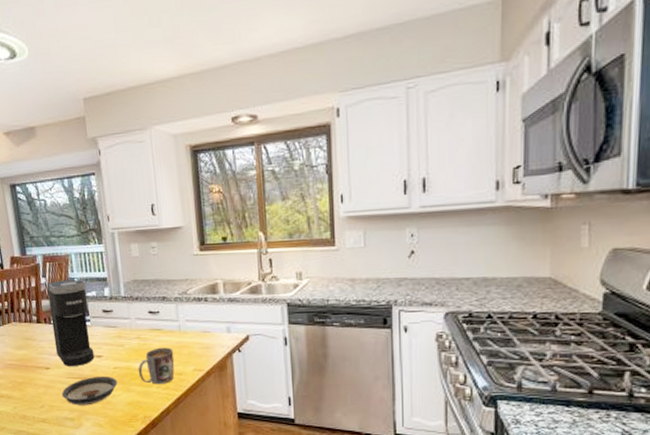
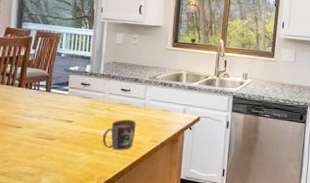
coffee maker: present [46,279,95,367] -> none [30,53,72,129]
saucer: present [61,376,118,406] -> none [27,138,82,163]

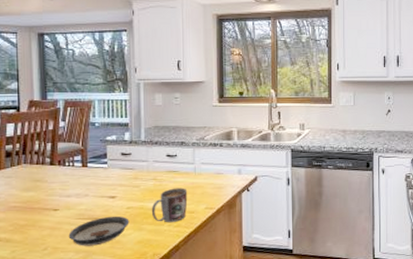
saucer: none [27,138,82,163] -> present [68,216,130,246]

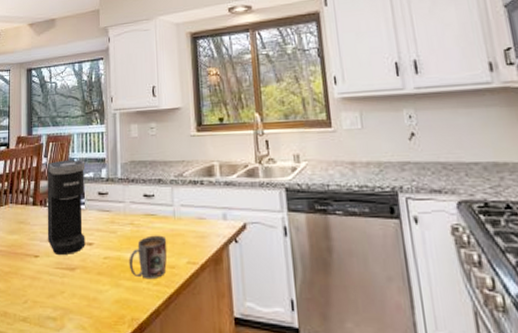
coffee maker: none [65,123,108,208] -> present [47,159,86,256]
saucer: present [68,216,130,246] -> none [47,266,107,302]

